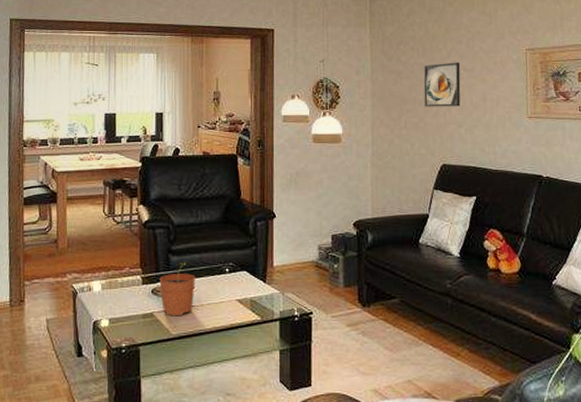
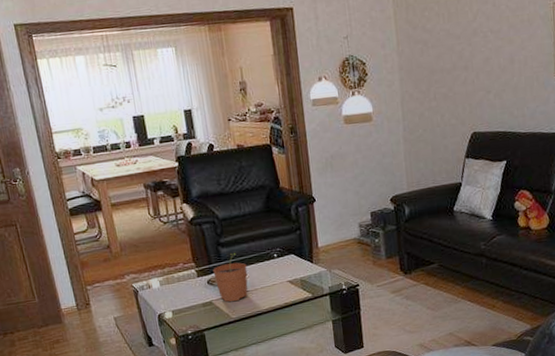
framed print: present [423,62,461,107] -> none [450,24,489,76]

